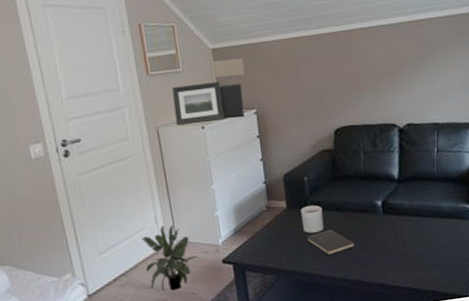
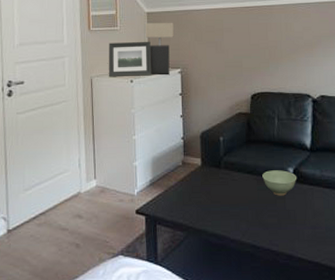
potted plant: present [141,224,199,291] -> none [64,170,114,236]
mug: present [301,205,324,233] -> none [214,165,236,193]
hardcover book: present [307,229,355,255] -> none [219,192,265,218]
bowl: none [350,203,386,230] -> present [262,170,297,196]

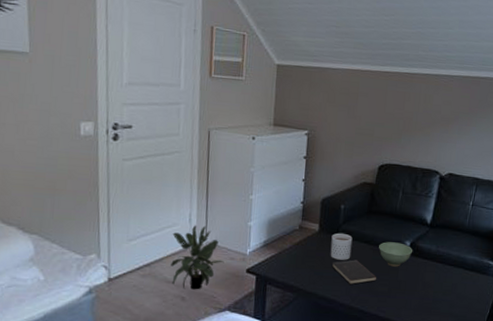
potted plant: none [64,170,114,236] -> present [171,225,224,290]
picture frame: present [108,41,152,78] -> none [228,93,278,134]
table lamp: present [145,22,174,75] -> none [273,76,306,135]
mug: none [214,165,236,193] -> present [330,233,353,260]
hardcover book: none [219,192,265,218] -> present [332,260,377,285]

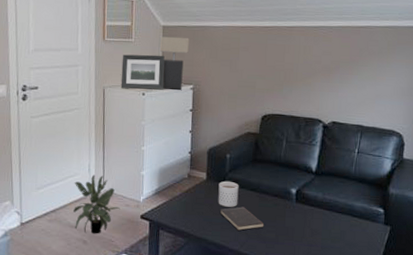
picture frame: none [228,93,278,134] -> present [120,54,165,90]
table lamp: none [273,76,306,135] -> present [159,36,189,90]
bowl: present [379,242,413,267] -> none [265,189,299,214]

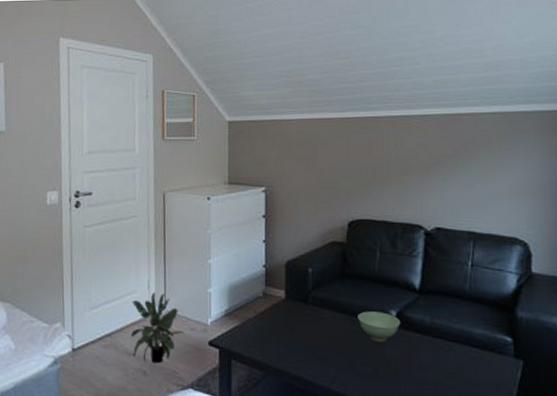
picture frame: present [120,54,165,90] -> none [182,153,232,193]
table lamp: present [159,36,189,90] -> none [225,132,259,193]
mug: present [218,181,239,207] -> none [300,300,325,333]
hardcover book: present [220,207,265,231] -> none [304,332,359,363]
bowl: none [265,189,299,214] -> present [358,311,401,342]

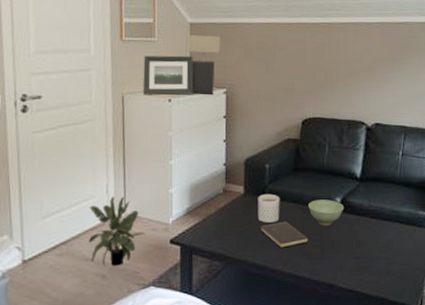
picture frame: none [182,153,232,193] -> present [142,55,194,96]
table lamp: none [225,132,259,193] -> present [187,34,220,94]
mug: none [300,300,325,333] -> present [257,194,280,223]
hardcover book: none [304,332,359,363] -> present [261,221,309,248]

